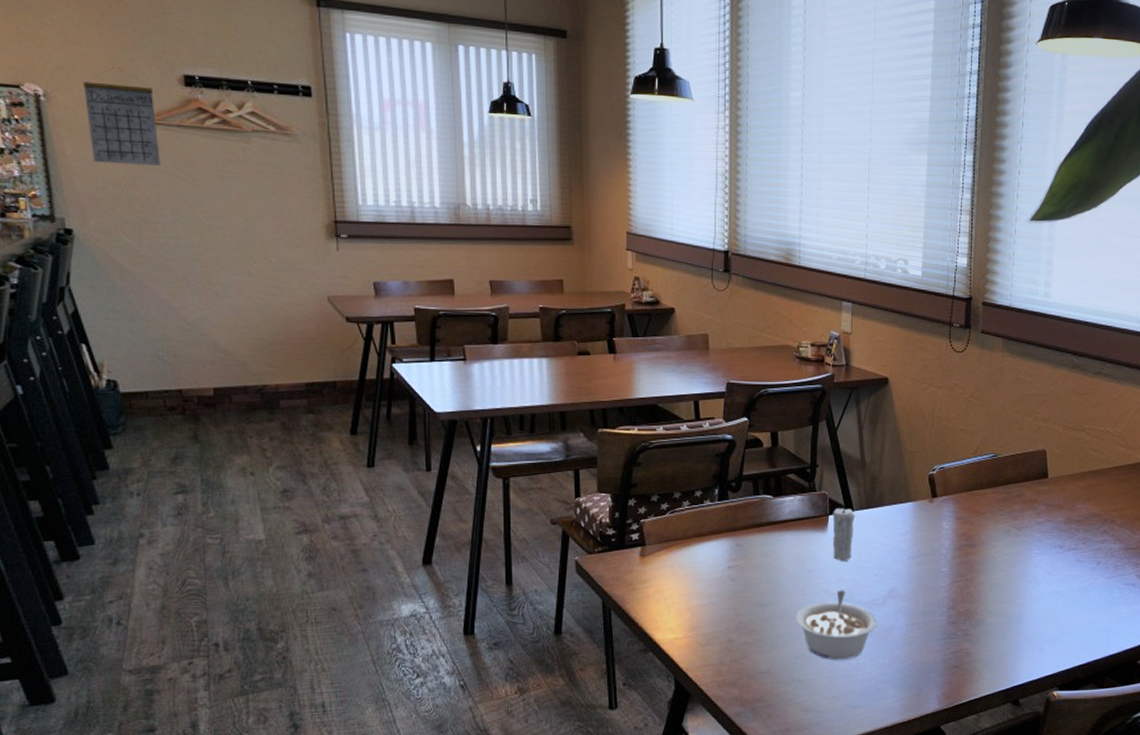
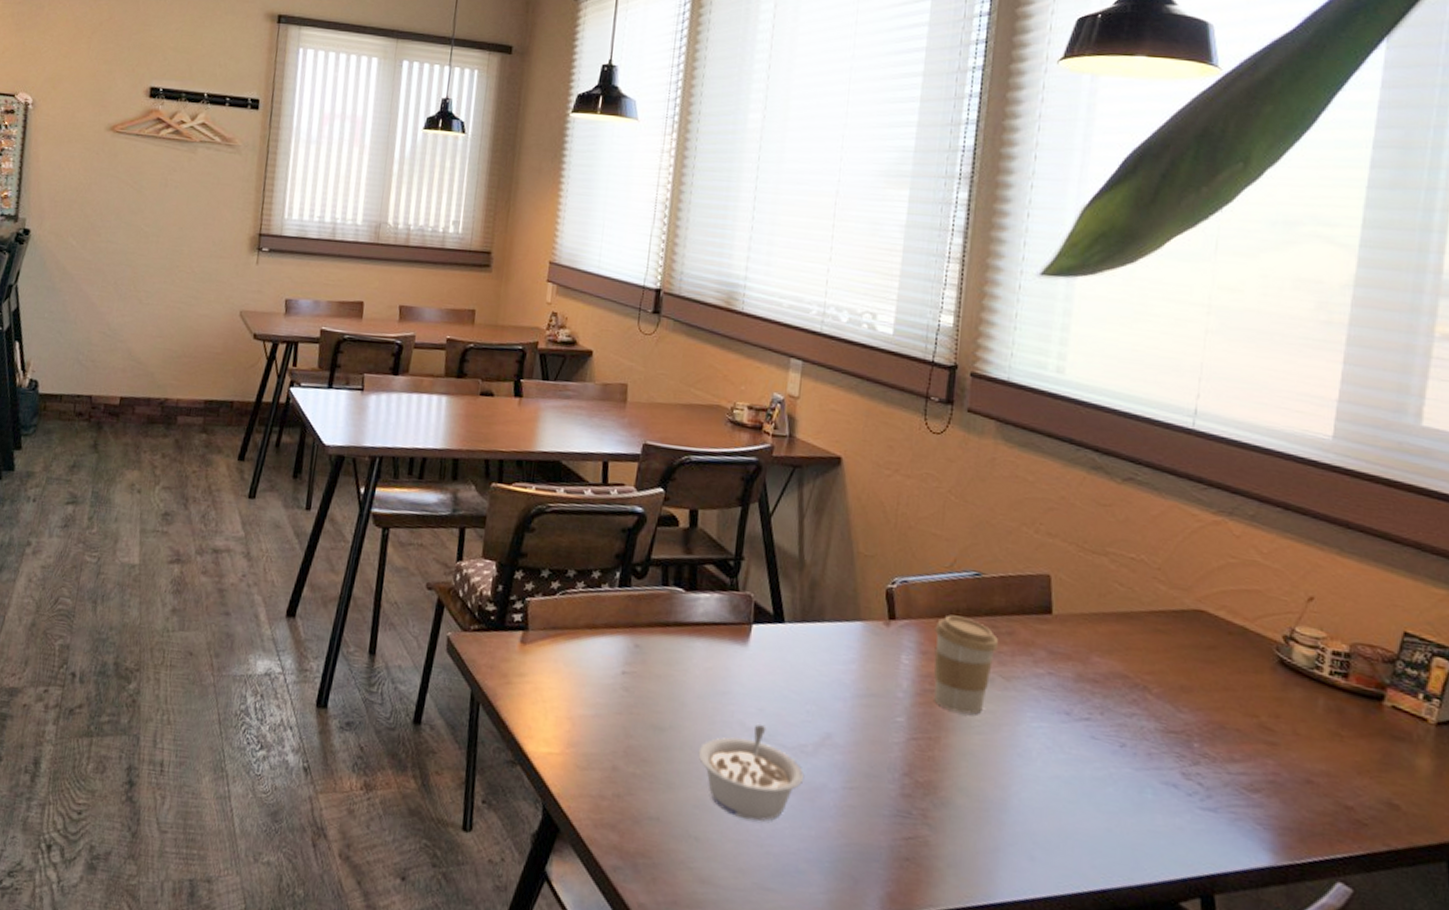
calendar: present [83,67,160,166] -> none [59,79,122,172]
candle: present [832,503,856,562] -> none [753,611,787,688]
coffee cup: none [966,488,1012,558] -> present [933,614,999,715]

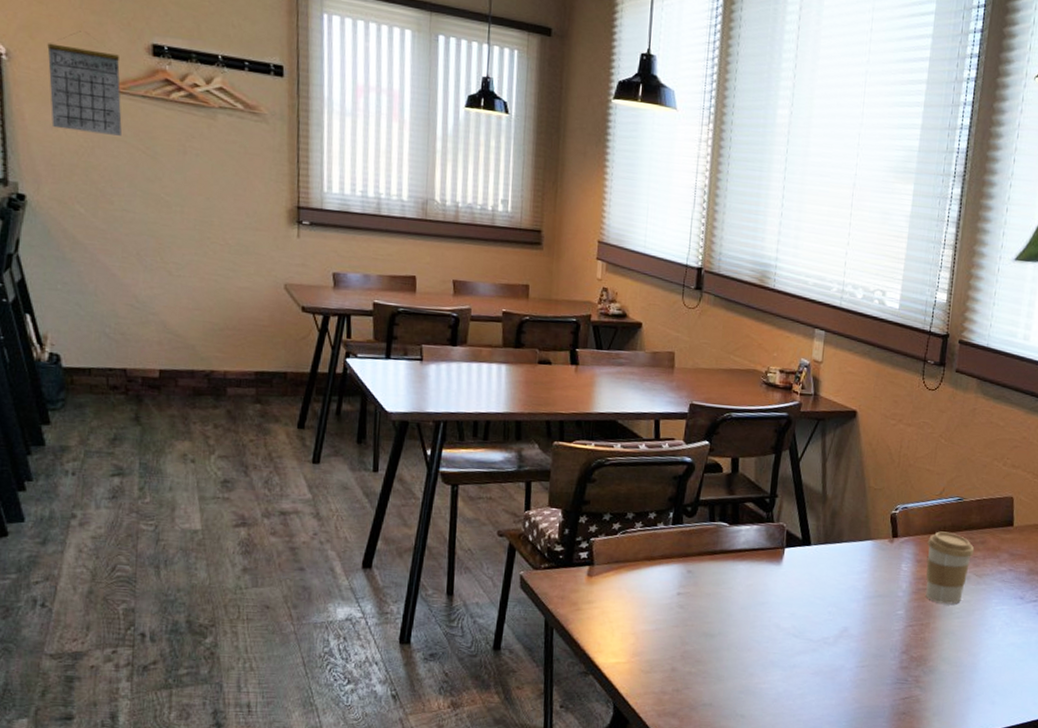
calendar: none [59,79,122,172] -> present [47,31,122,136]
legume: present [698,724,805,821] -> none [742,626,827,698]

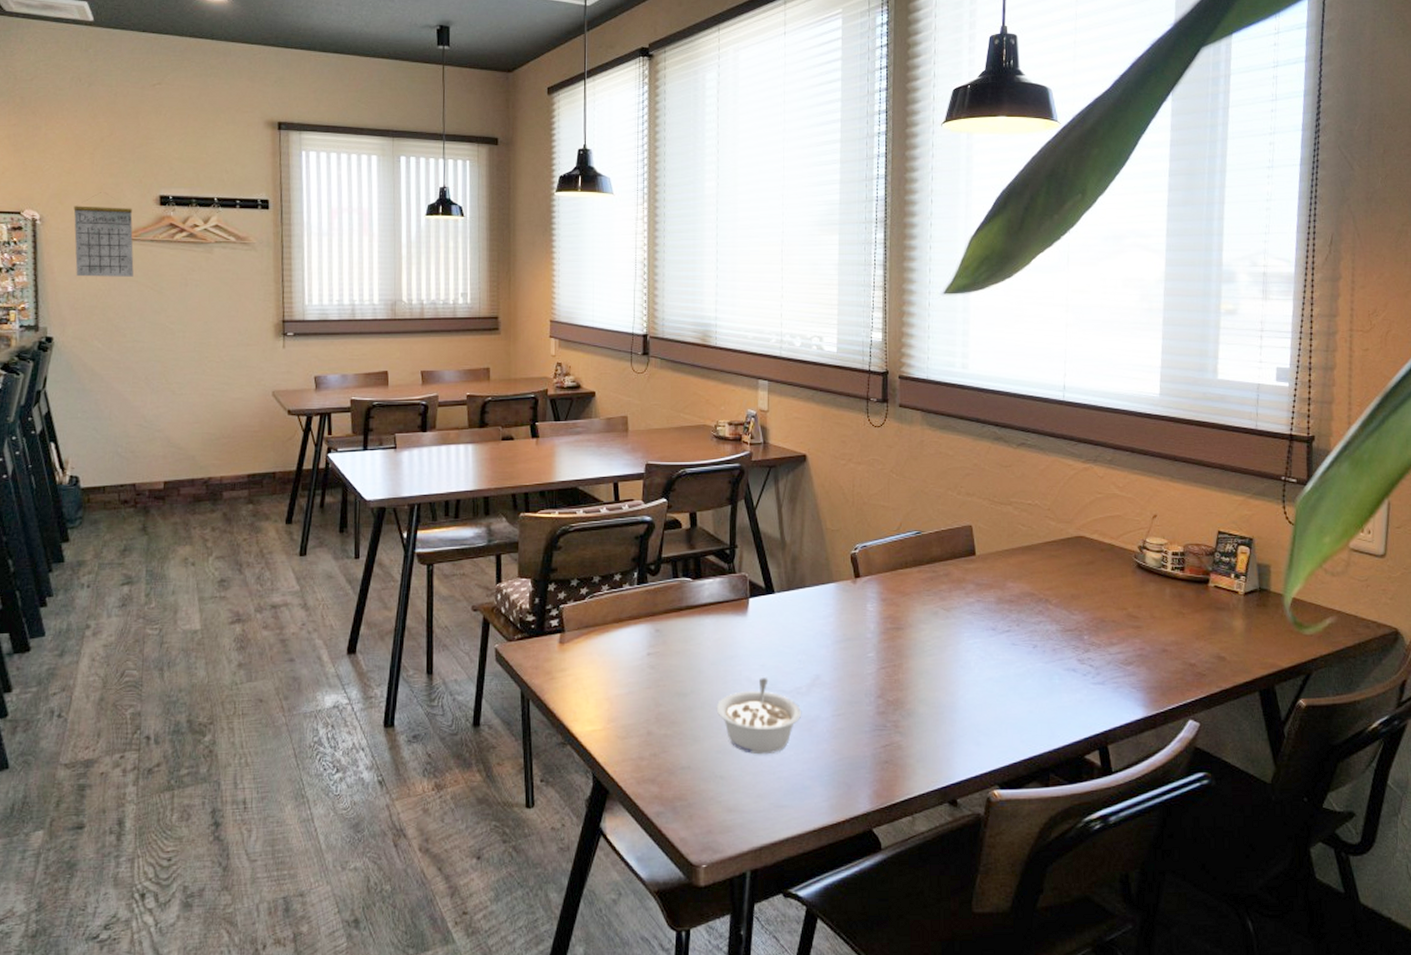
legume: none [742,626,827,698] -> present [716,678,802,755]
coffee cup: present [926,531,974,604] -> none [890,567,939,642]

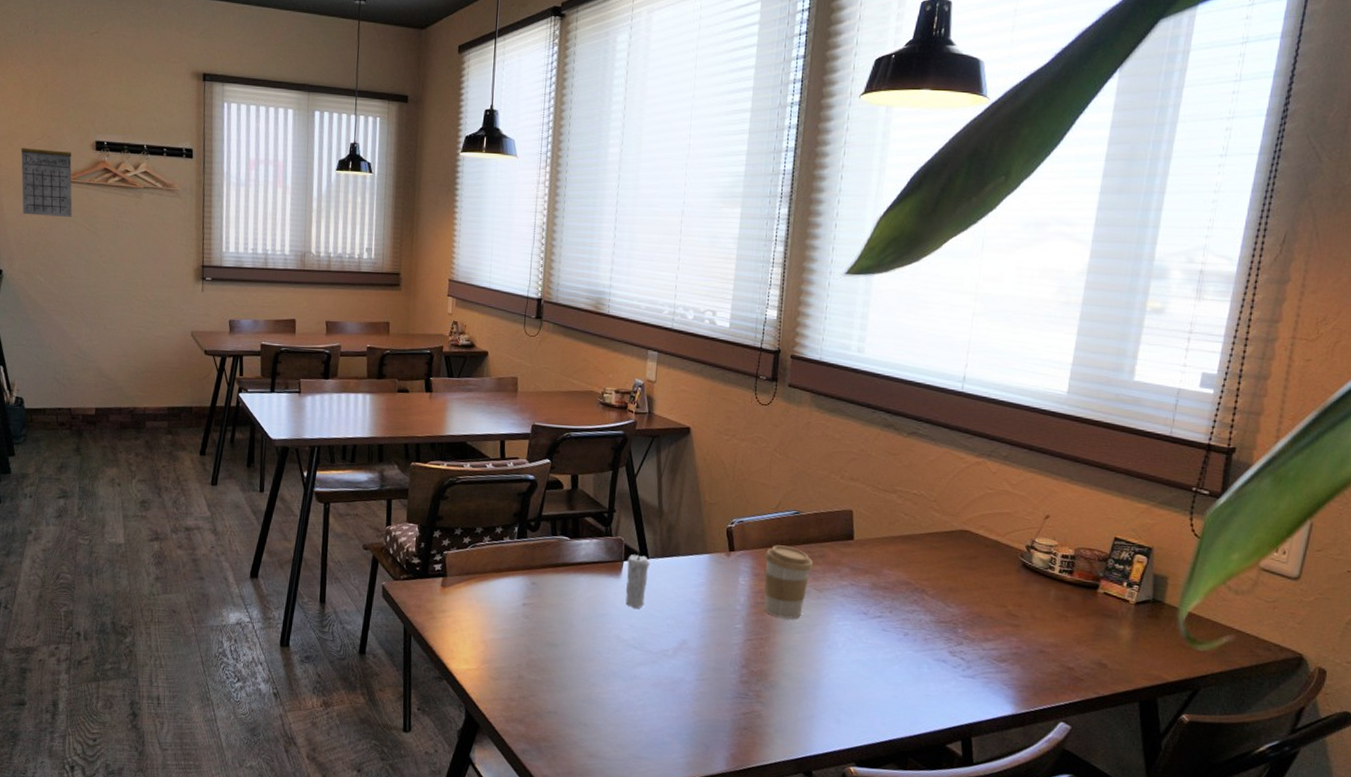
legume: present [716,678,802,755] -> none [584,637,667,709]
candle: none [753,585,777,648] -> present [625,550,651,609]
coffee cup: none [890,567,939,642] -> present [764,545,814,619]

